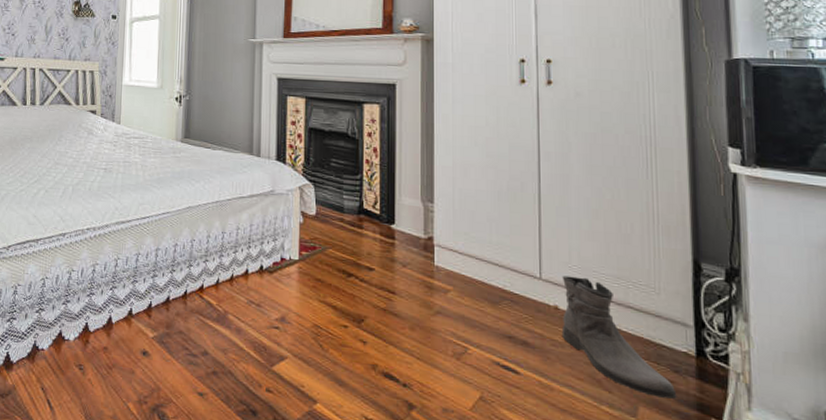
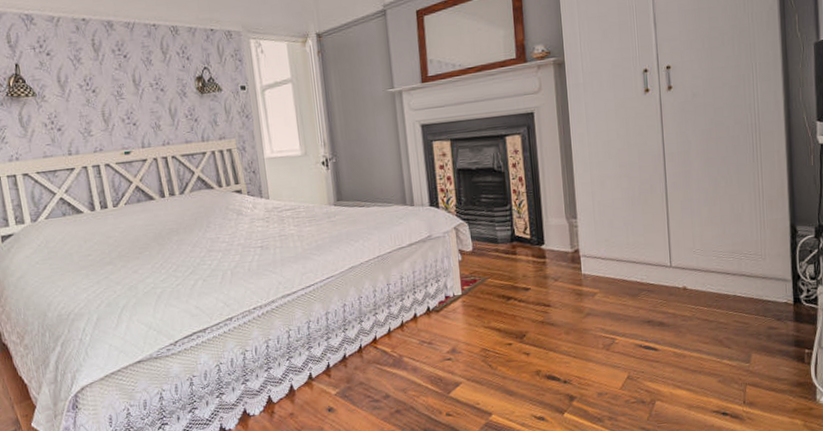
boot: present [561,275,677,399] -> none [688,257,780,344]

